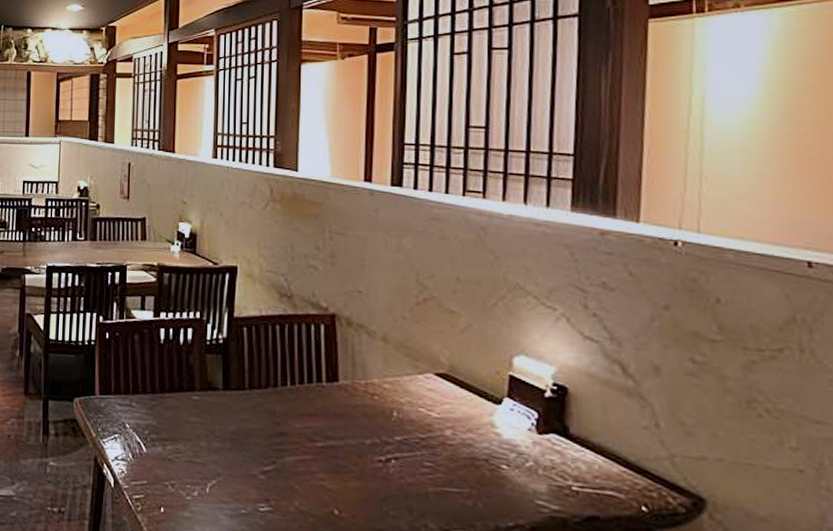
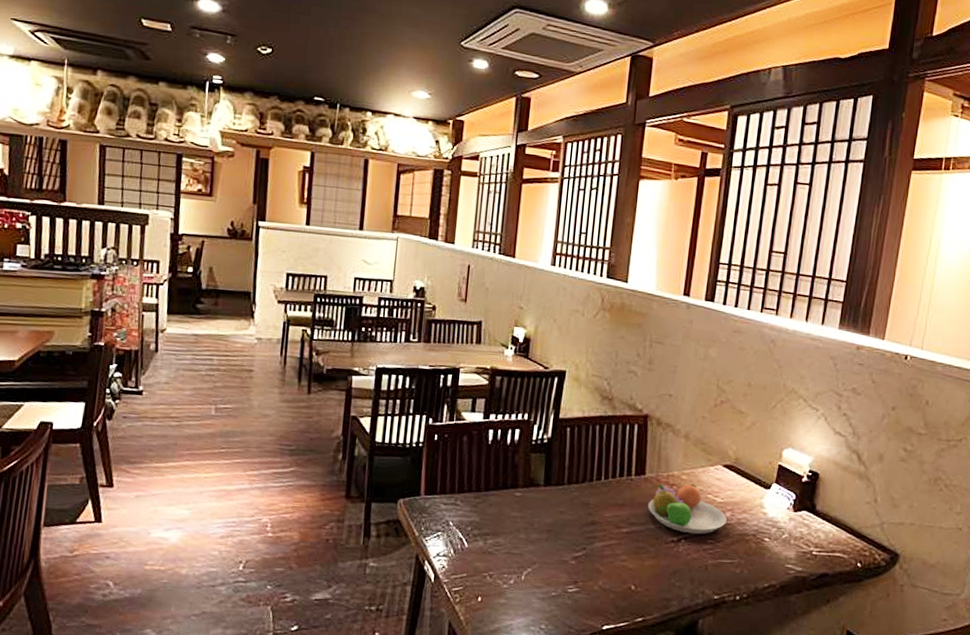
fruit bowl: none [346,394,447,455] -> present [648,484,727,535]

